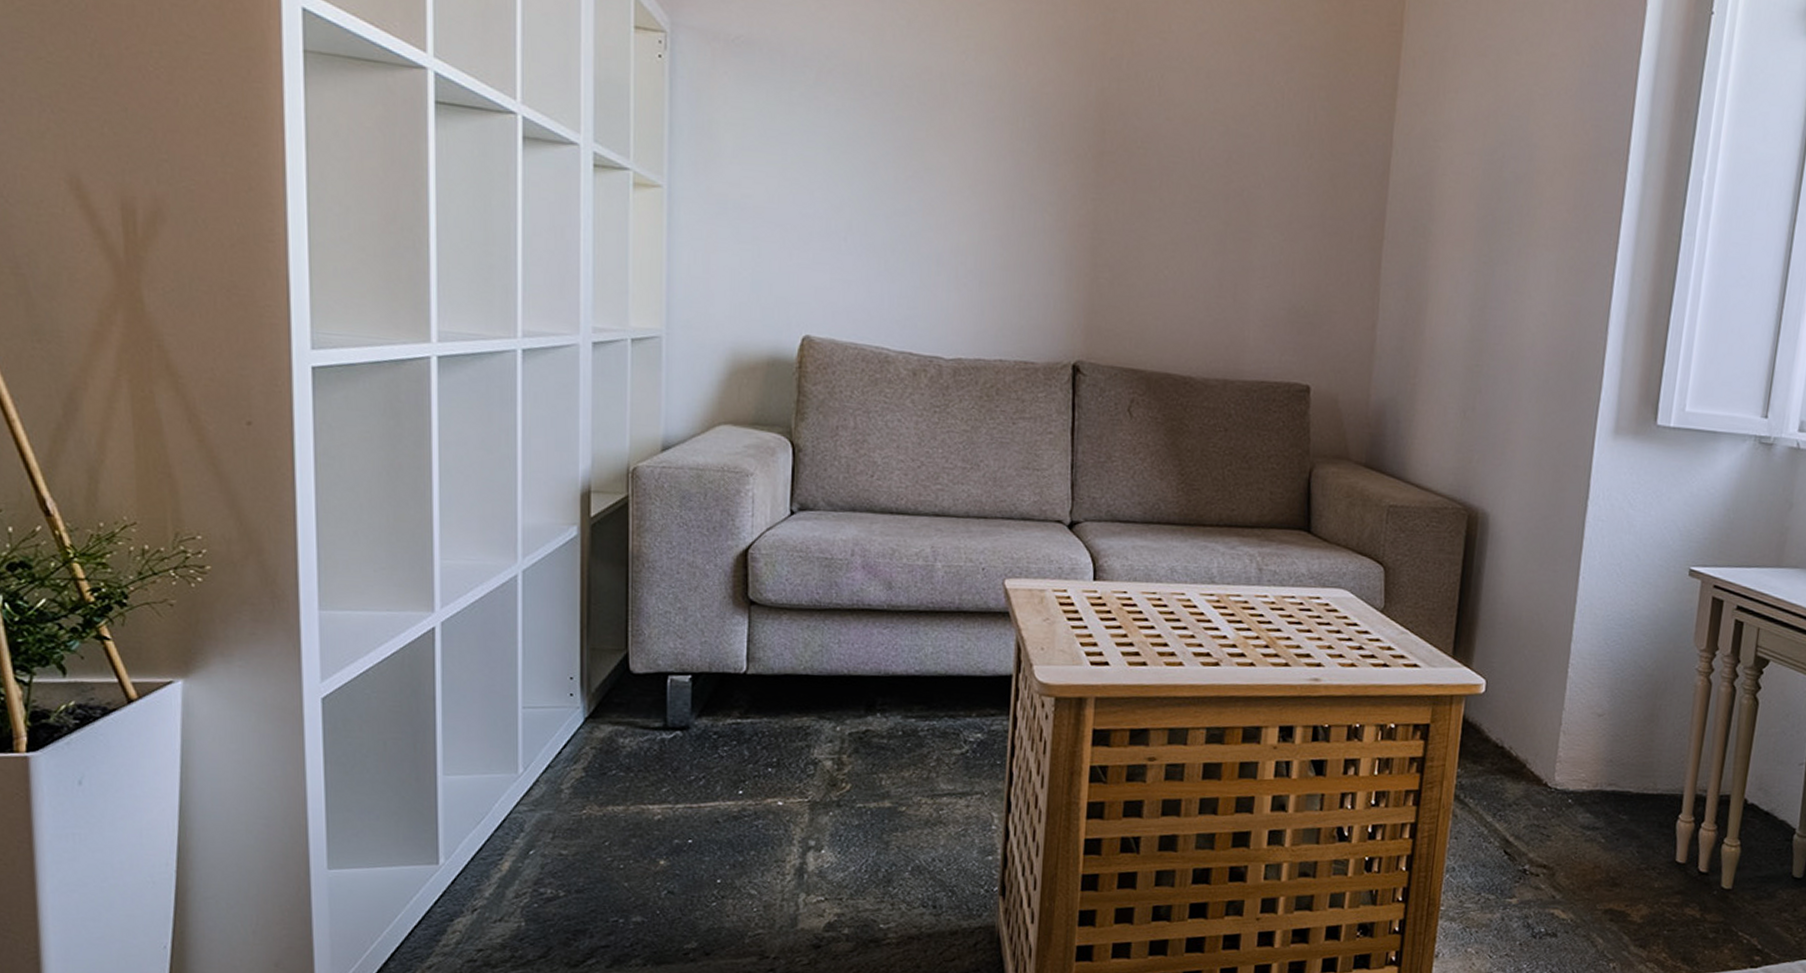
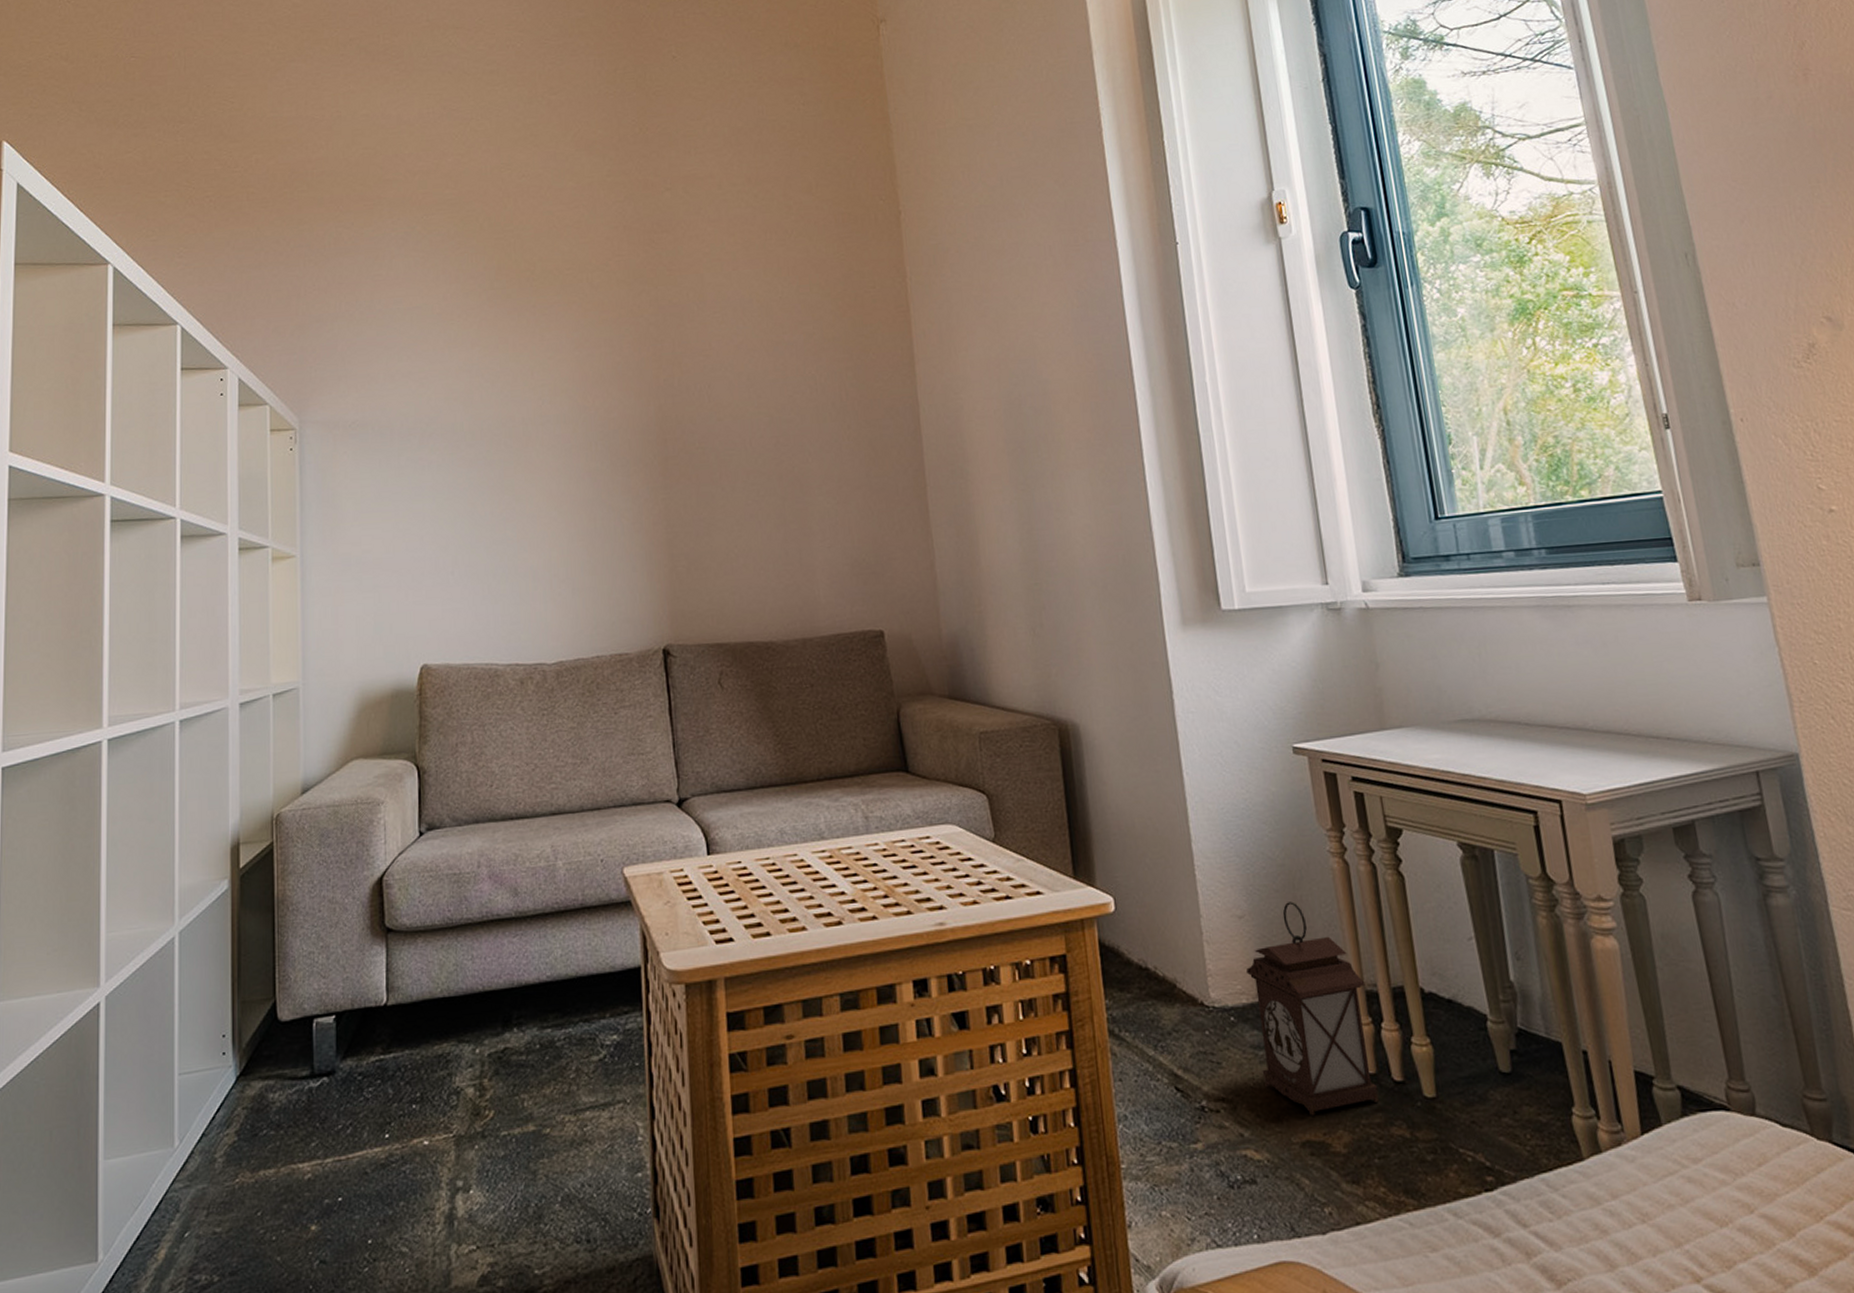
lantern: none [1585,708,1697,890] -> present [1246,902,1379,1116]

